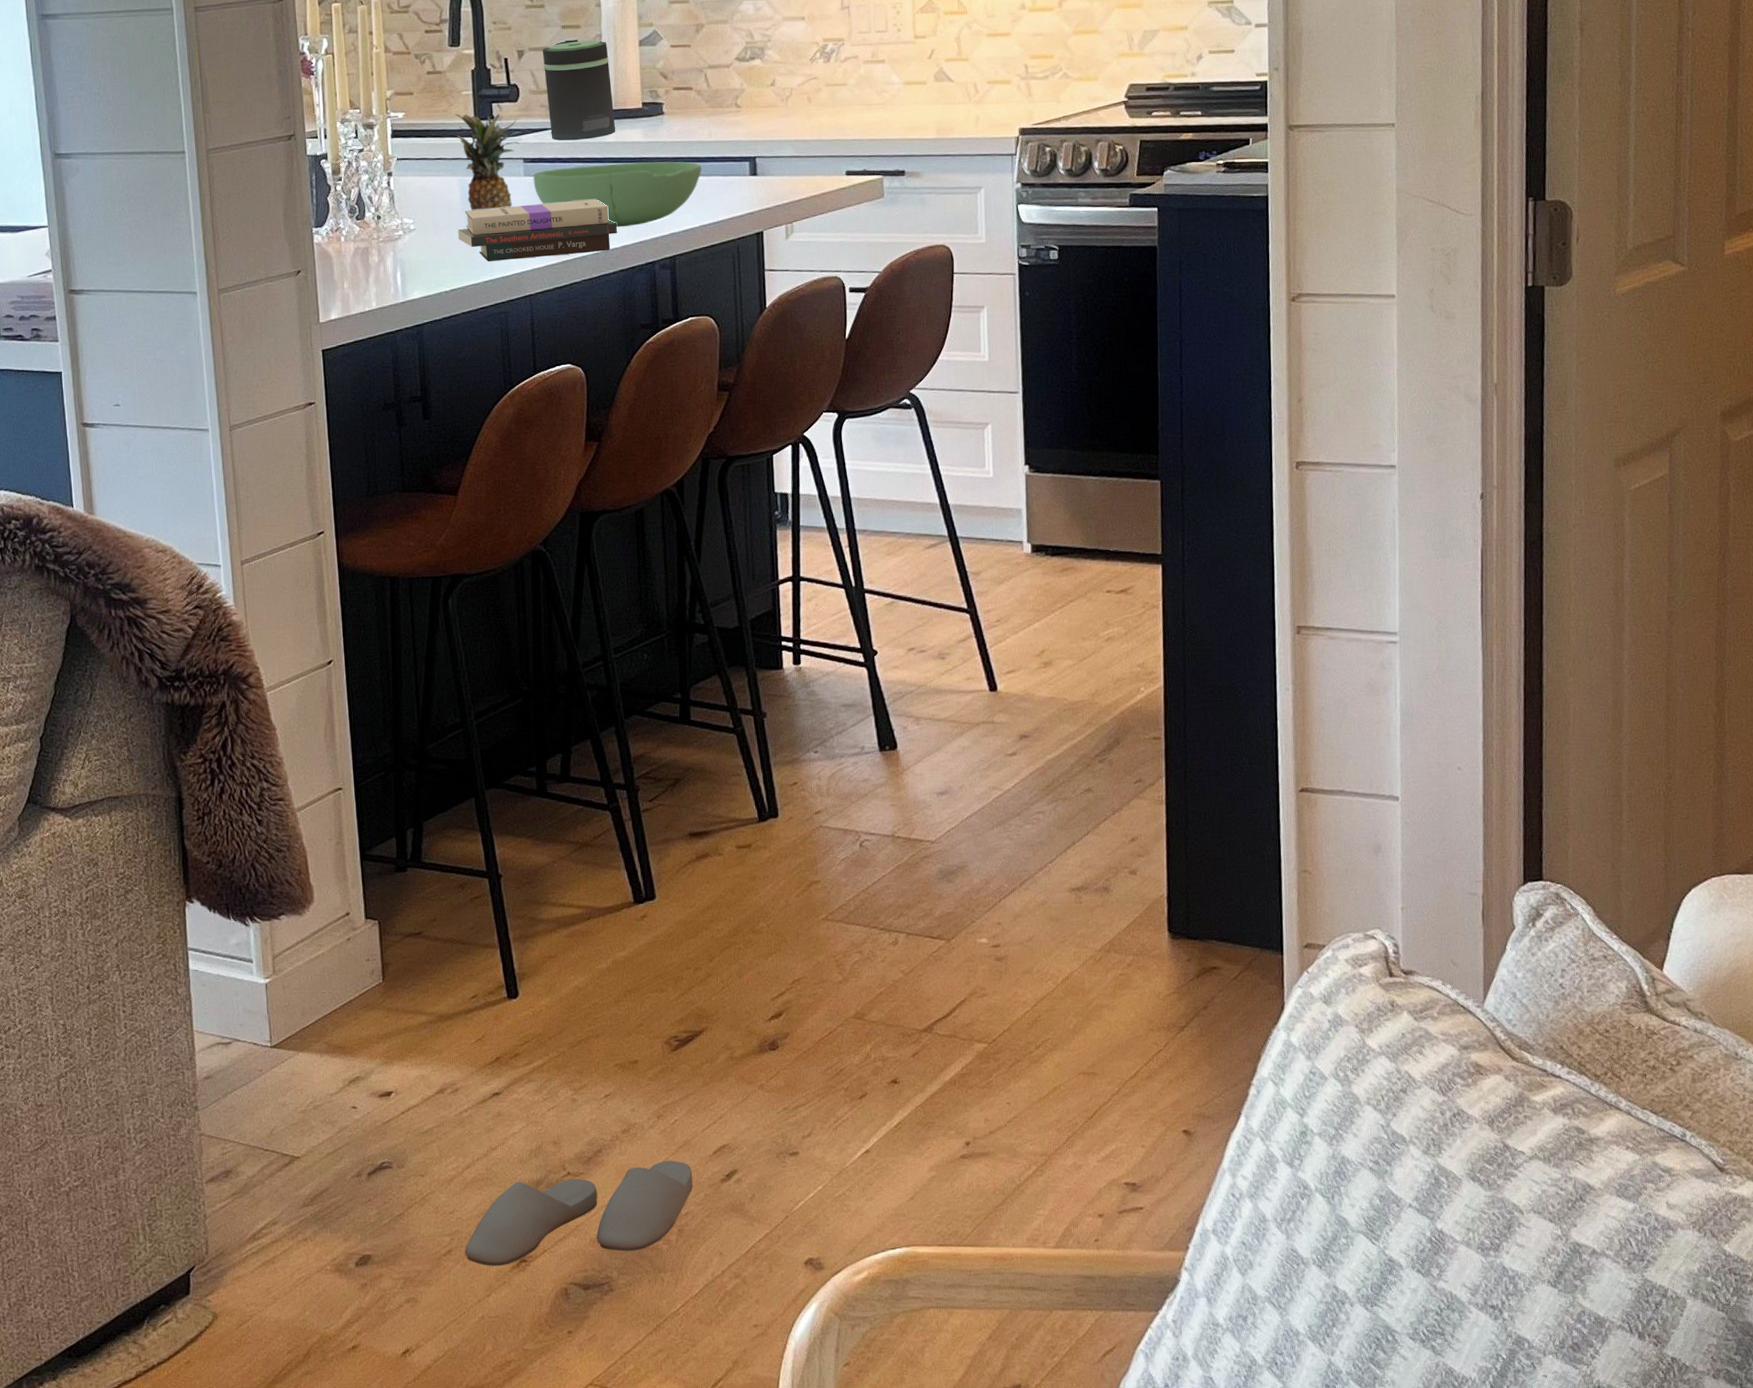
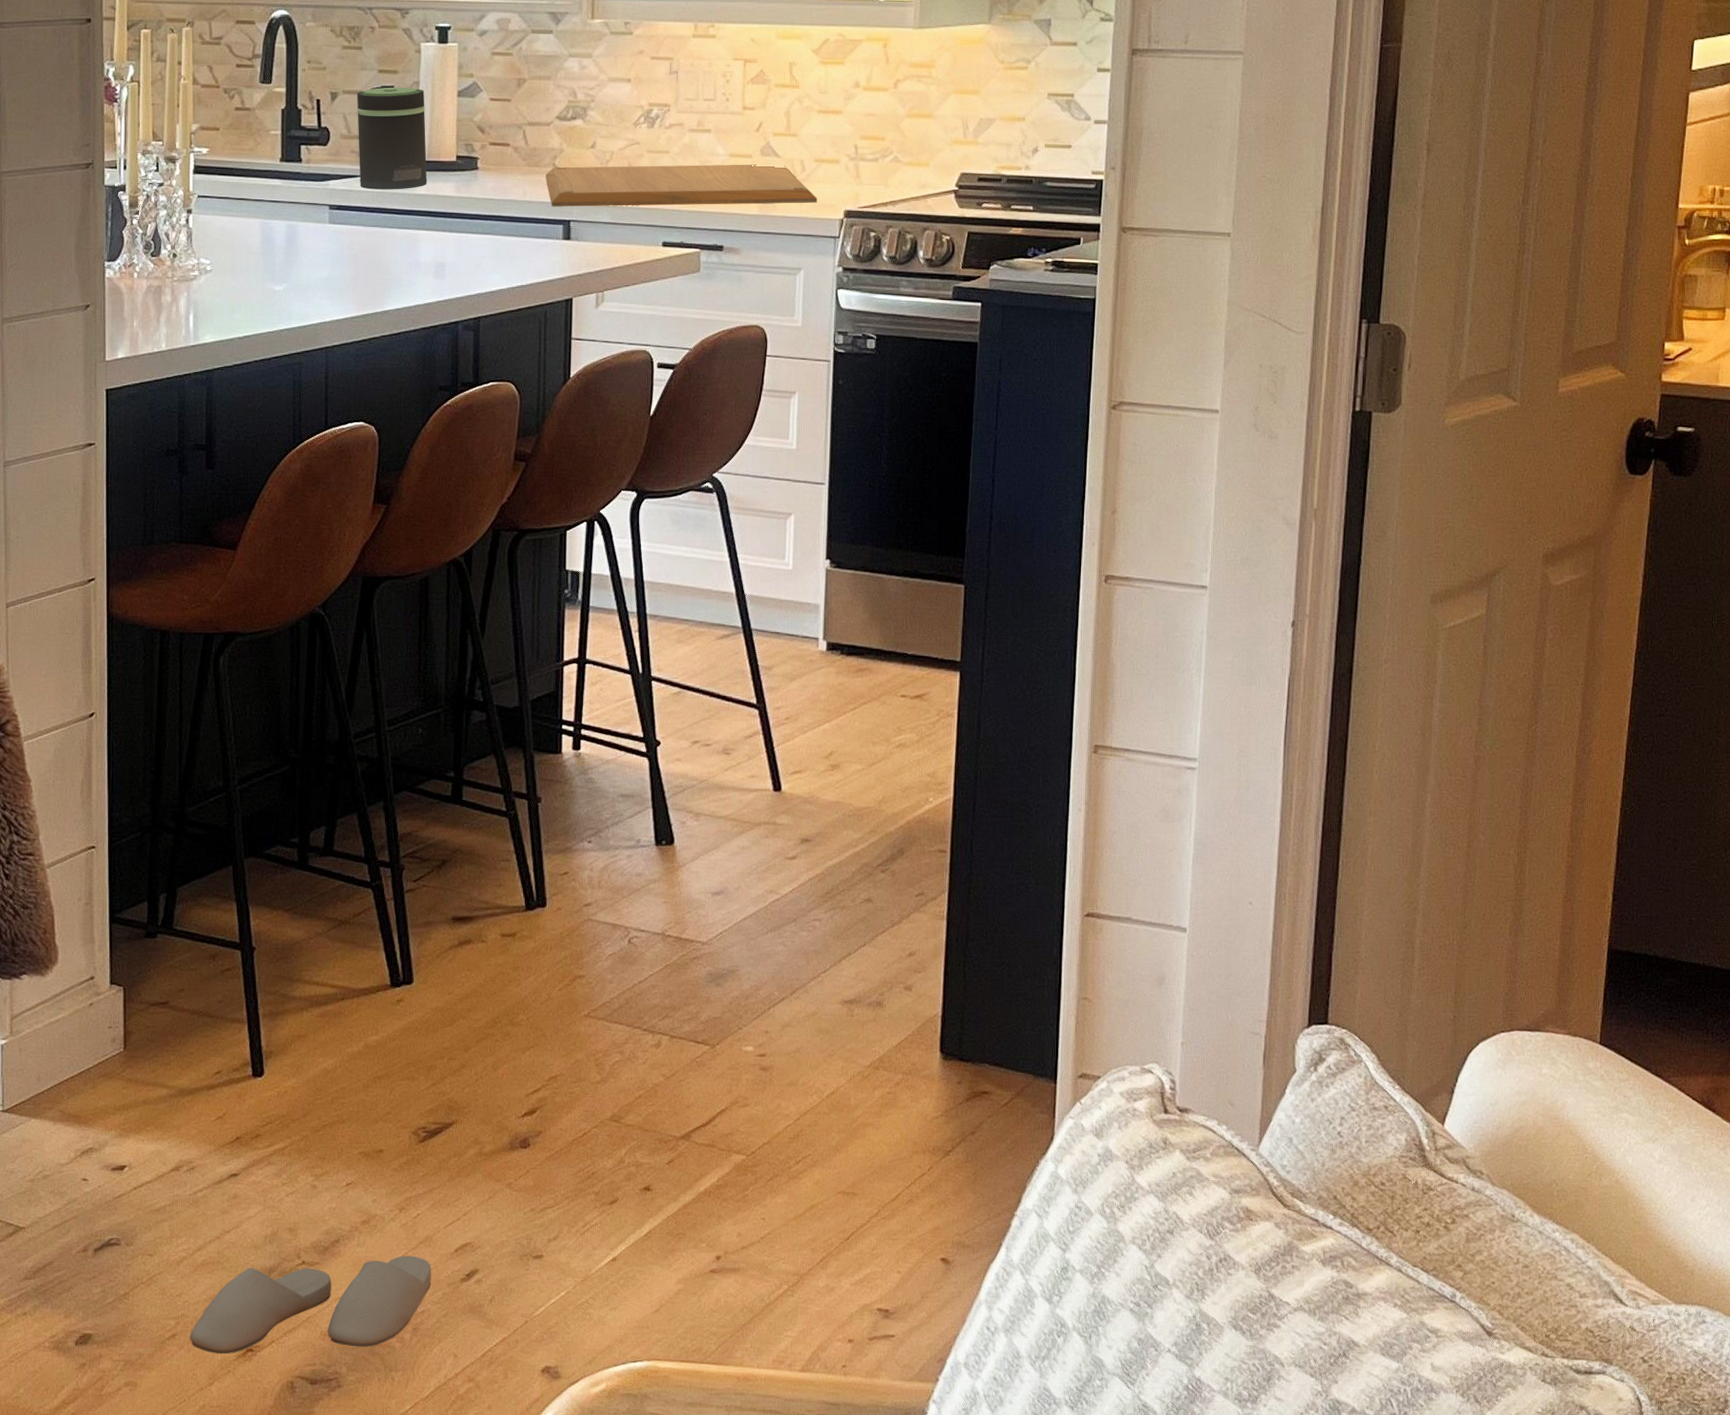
fruit: present [455,113,522,211] -> none [261,153,330,256]
books: present [457,198,617,261] -> none [255,252,421,309]
bowl: present [533,161,702,227] -> none [338,217,513,283]
chopping board: none [729,89,993,145] -> present [545,164,818,207]

